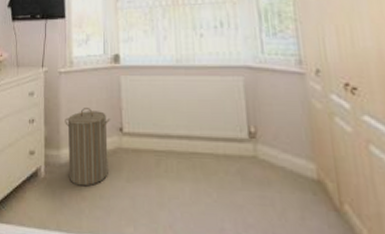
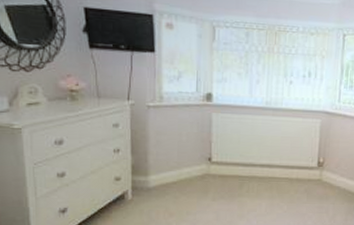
laundry hamper: present [65,108,110,187] -> none [153,140,200,205]

